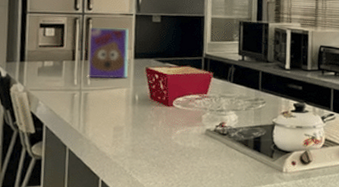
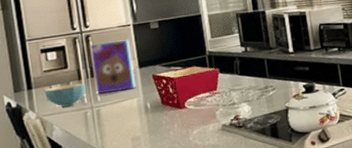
cereal bowl: none [36,63,79,85] -> present [44,83,86,107]

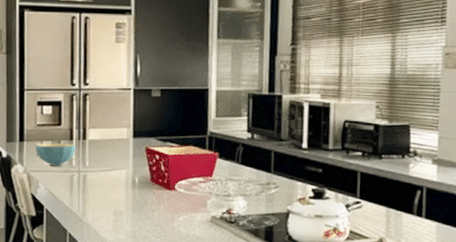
cereal box: present [90,39,136,94] -> none [85,104,128,160]

